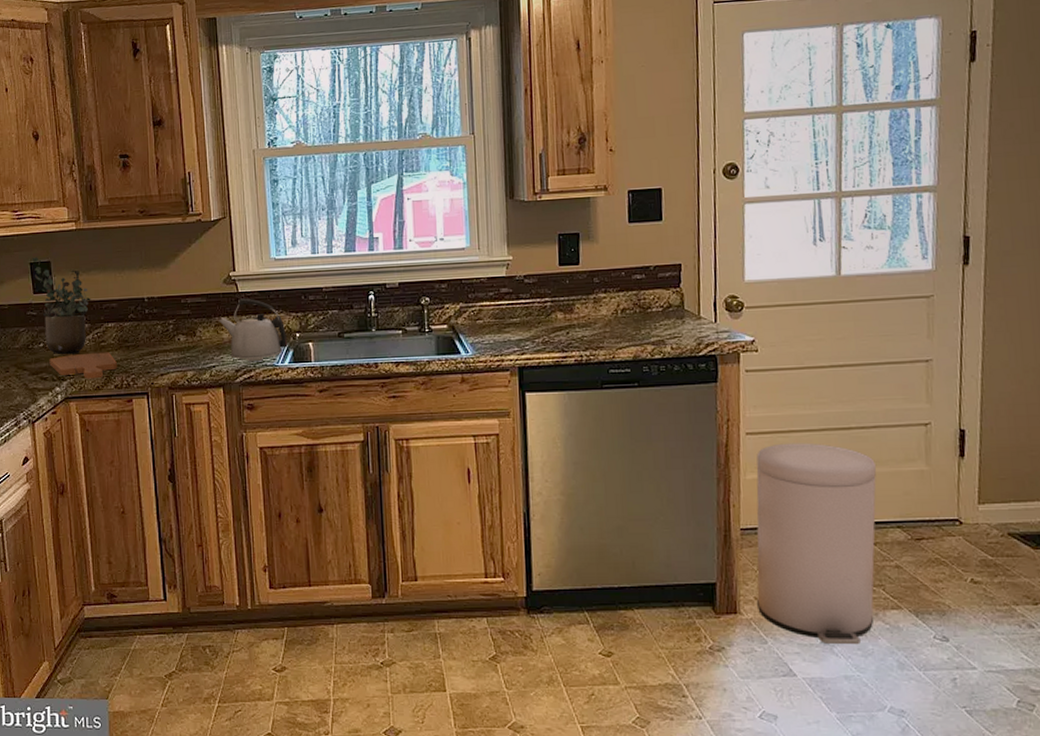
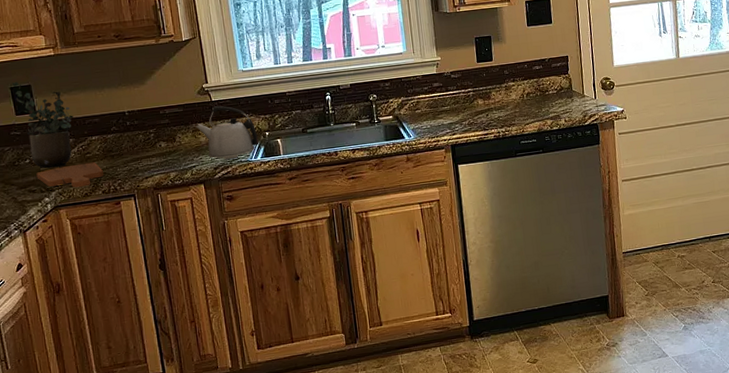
pedal bin: present [756,442,877,645] -> none [630,183,717,330]

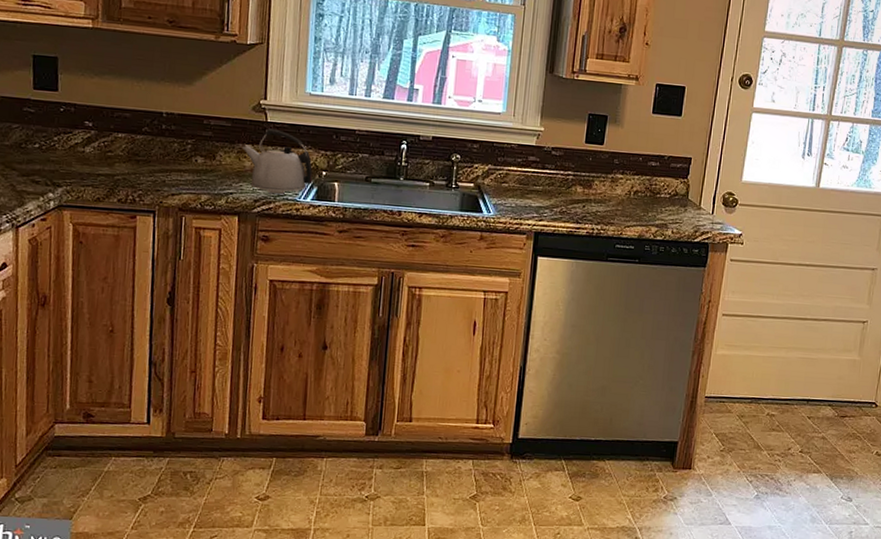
potted plant: present [11,82,74,169] -> none [35,49,101,161]
cutting board: present [36,162,104,188] -> none [44,160,124,190]

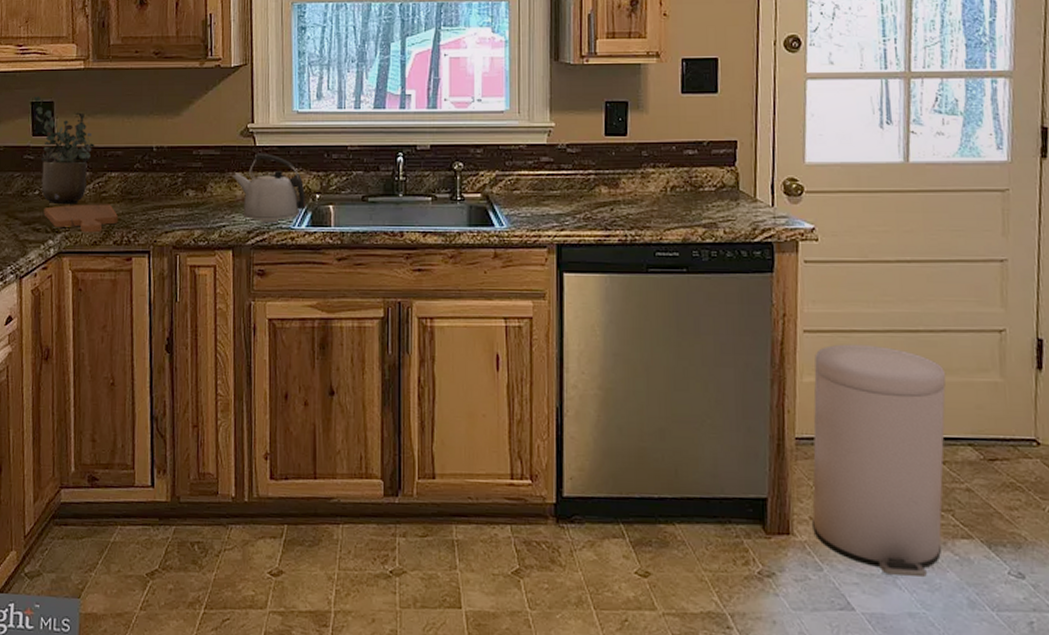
potted plant: none [35,49,101,161] -> present [33,96,95,205]
cutting board: none [44,160,124,190] -> present [44,204,119,233]
pedal bin: none [708,326,821,501] -> present [811,344,947,578]

